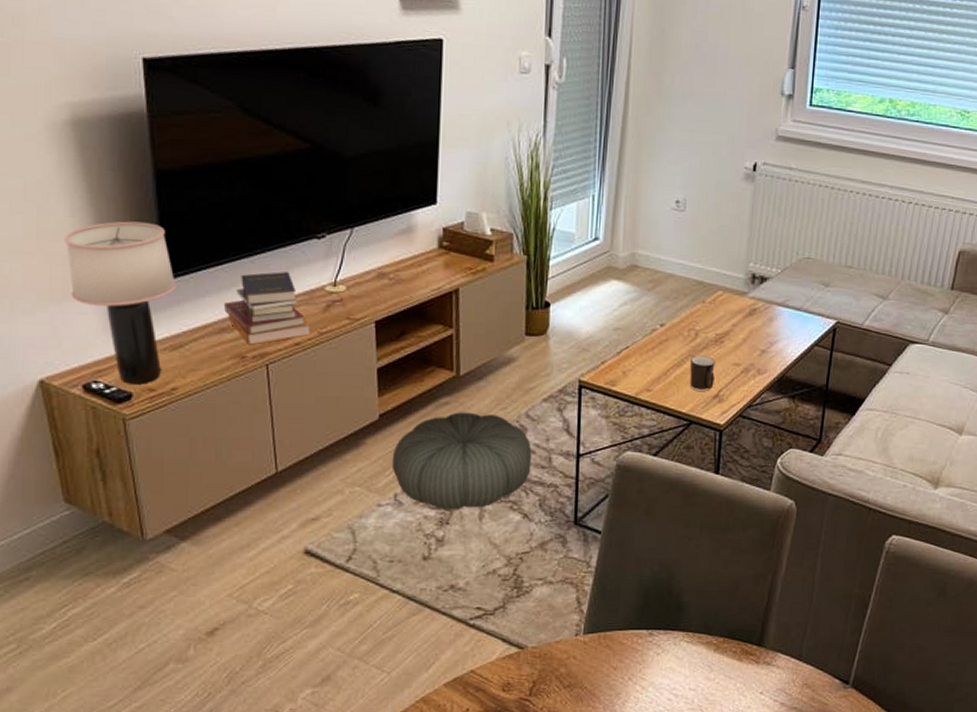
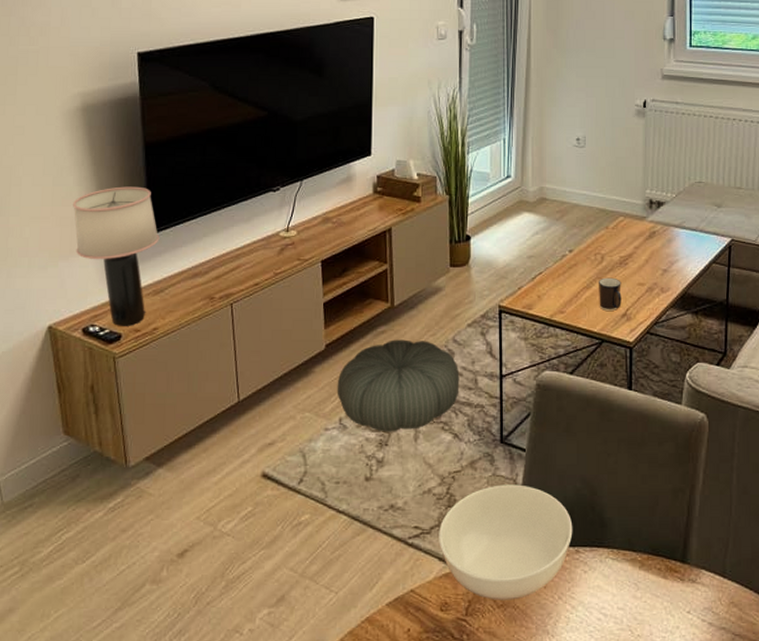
books: present [224,271,311,345] -> none [197,222,268,287]
bowl: none [503,567,648,681] -> present [439,484,573,600]

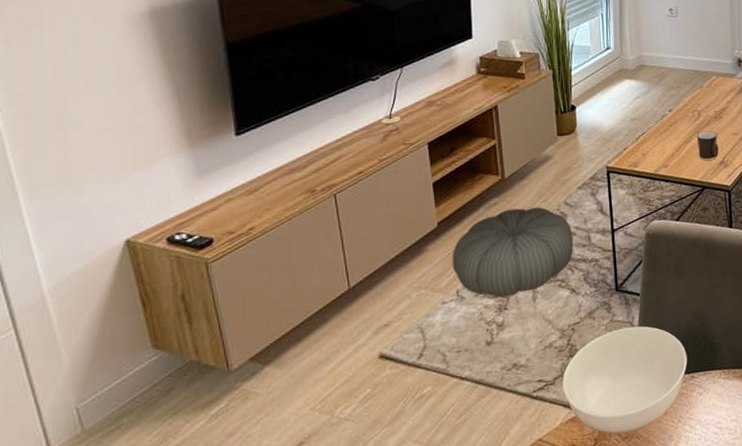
table lamp: present [73,186,160,326] -> none [146,87,250,231]

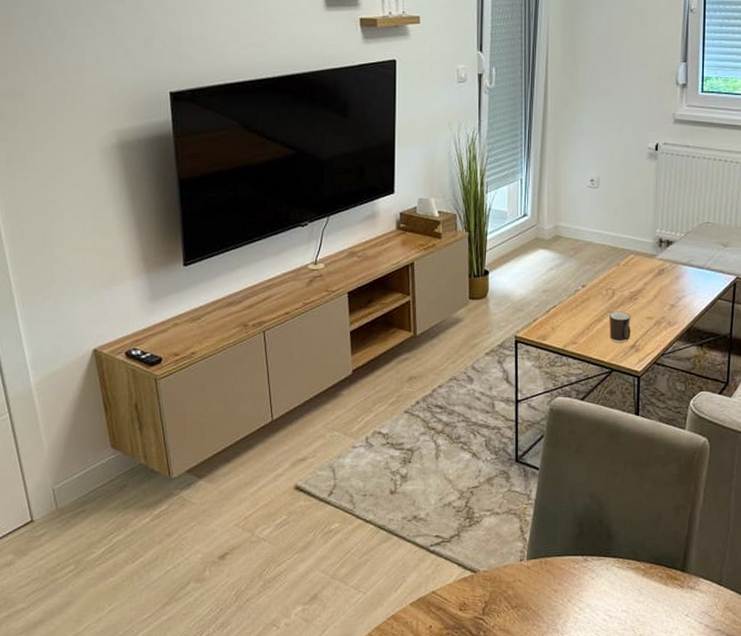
pouf: present [452,207,574,298] -> none [363,366,478,451]
bowl: present [562,326,688,434] -> none [458,499,582,602]

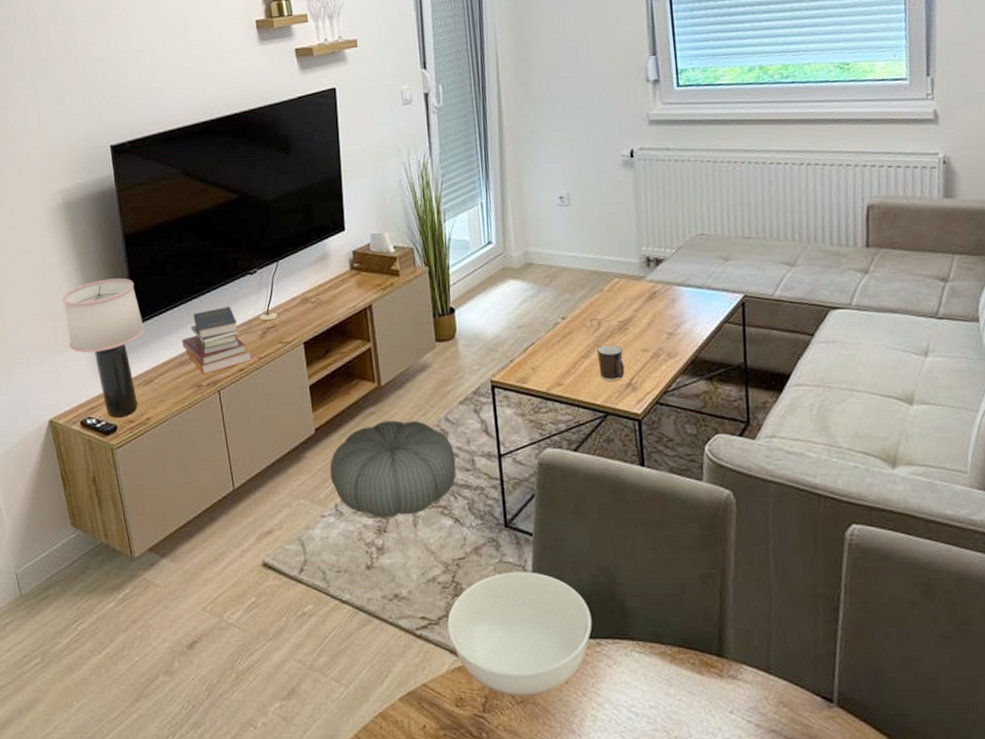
table lamp: none [113,220,195,350] -> present [62,278,145,418]
books: none [231,255,298,315] -> present [182,307,252,374]
pouf: none [363,366,478,451] -> present [329,420,457,518]
bowl: none [458,499,582,602] -> present [447,571,592,696]

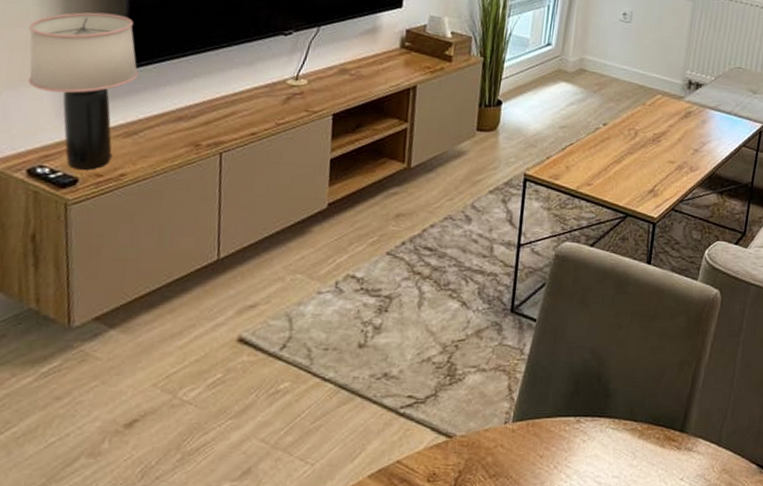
books: present [182,307,252,374] -> none [184,64,268,134]
pouf: present [329,420,457,518] -> none [335,202,475,298]
bowl: present [447,571,592,696] -> none [433,354,577,470]
mug: present [596,344,625,382] -> none [627,153,652,187]

